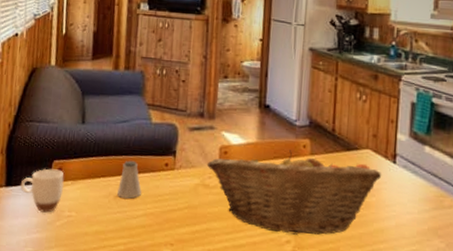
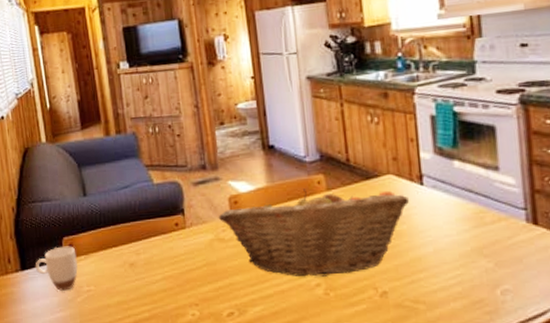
saltshaker: present [116,160,142,199] -> none [131,225,156,265]

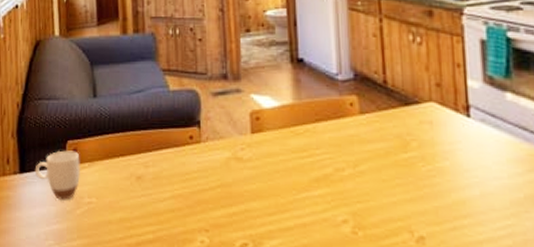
fruit basket: present [218,189,409,277] -> none [237,110,453,212]

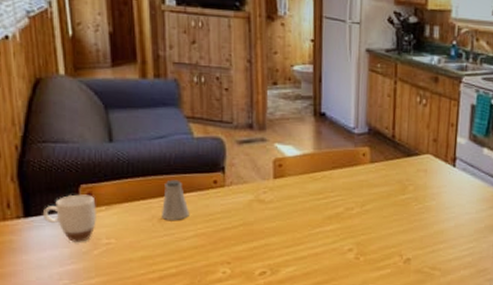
saltshaker: none [138,135,166,179] -> present [161,179,189,220]

